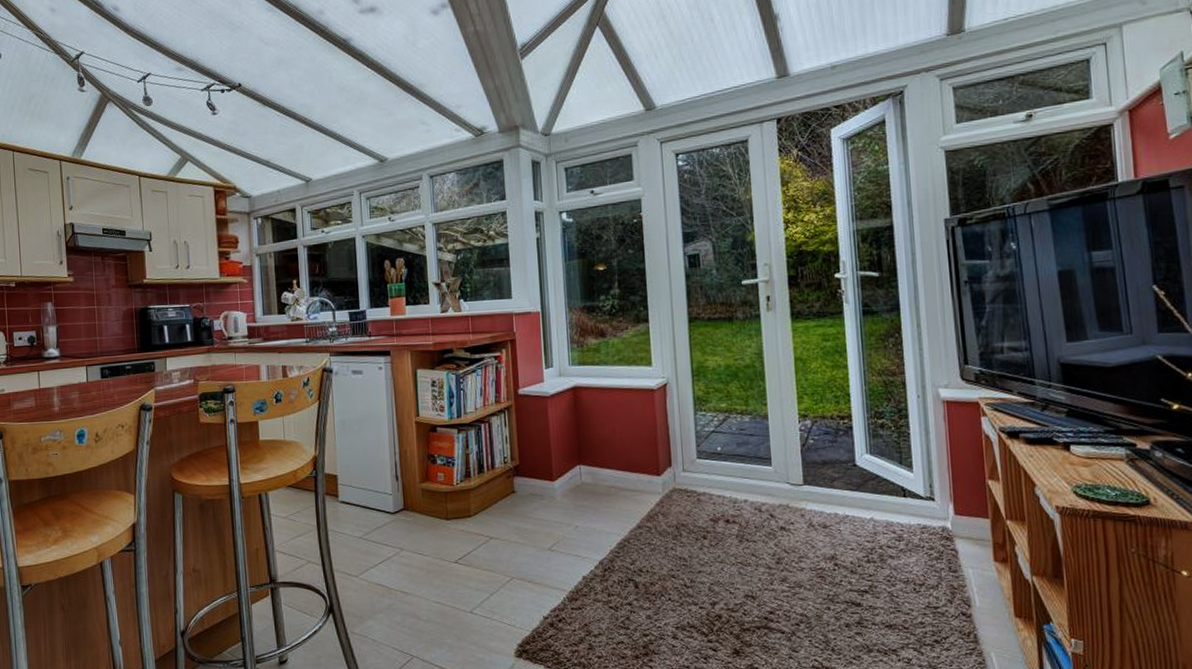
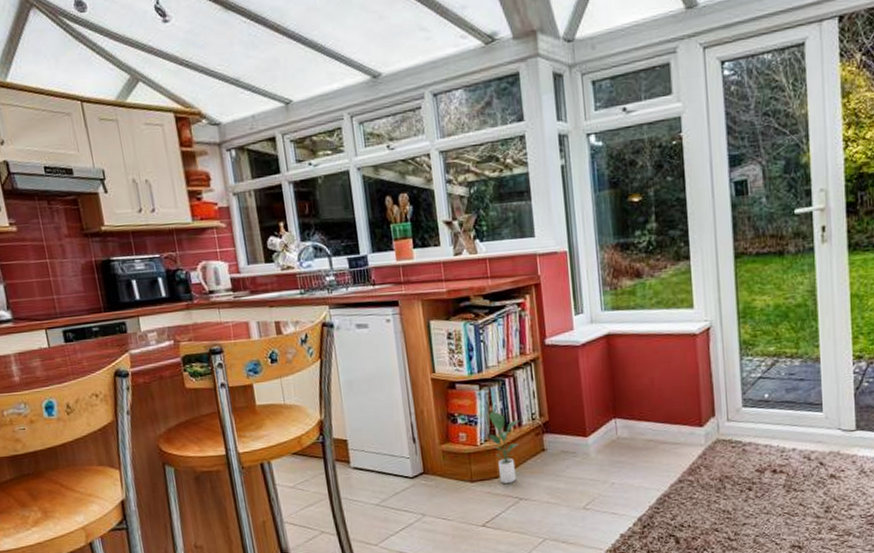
potted plant: none [464,454,492,523] -> present [488,411,519,484]

